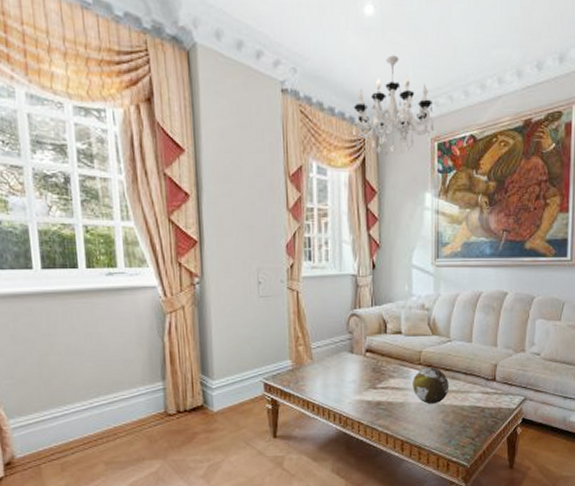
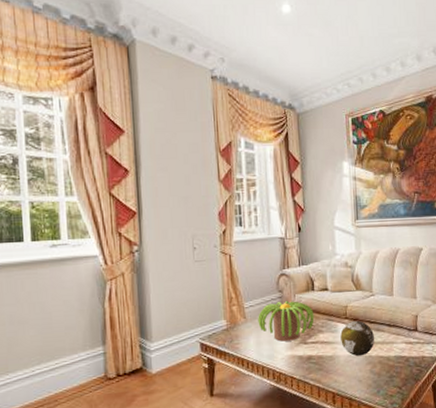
plant: none [325,342,386,385] -> present [258,300,315,342]
chandelier: present [352,55,434,157] -> none [275,45,347,132]

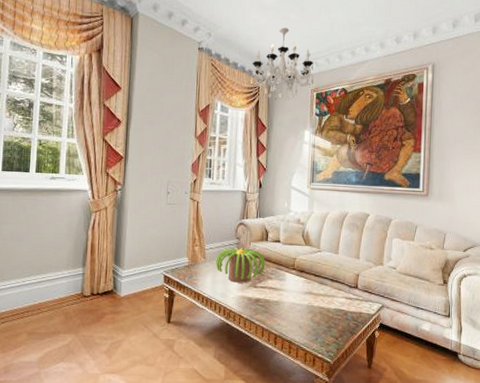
chandelier: none [275,45,347,132] -> present [250,27,314,102]
decorative orb: present [340,320,375,357] -> none [287,272,318,305]

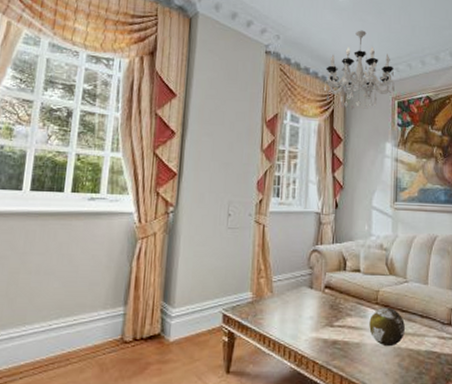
plant: present [216,247,266,283] -> none [285,278,344,322]
decorative orb: none [287,272,318,305] -> present [369,307,406,347]

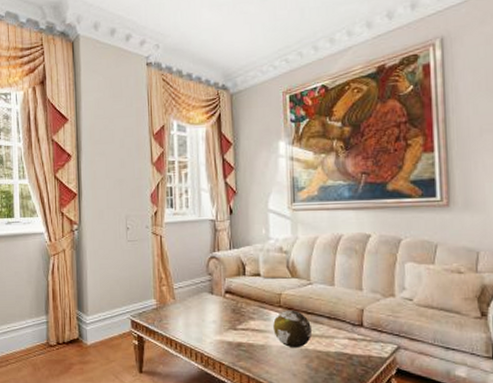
chandelier: present [323,30,395,111] -> none [208,23,285,112]

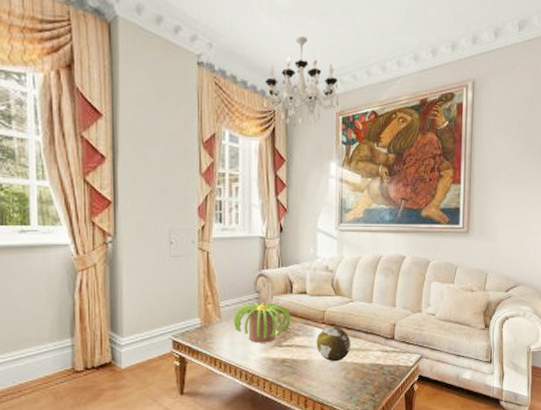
plant: none [187,283,245,325] -> present [233,301,291,343]
chandelier: none [208,23,285,112] -> present [263,36,339,128]

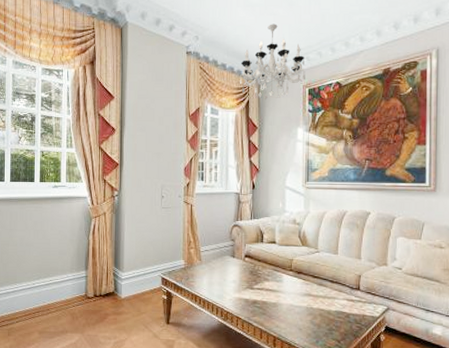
plant: present [233,301,291,343] -> none [211,248,262,285]
decorative orb: present [316,325,351,362] -> none [284,273,317,307]

